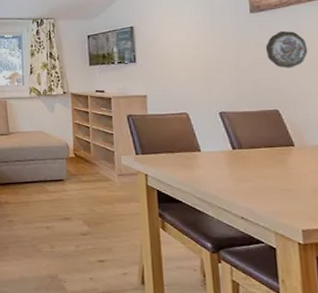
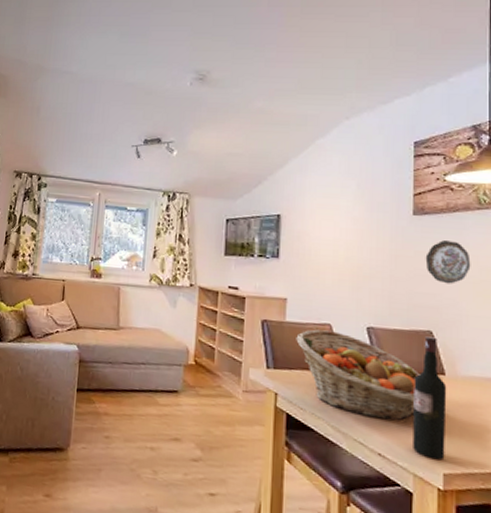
fruit basket: none [158,118,272,189] -> present [296,329,420,421]
wine bottle: none [266,115,302,219] -> present [413,336,447,460]

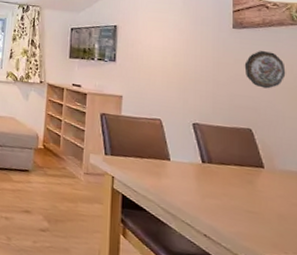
fruit basket: present [296,329,420,421] -> none [130,123,241,207]
wine bottle: present [413,336,447,460] -> none [235,133,266,244]

